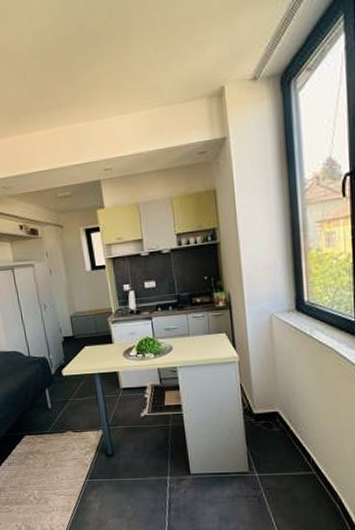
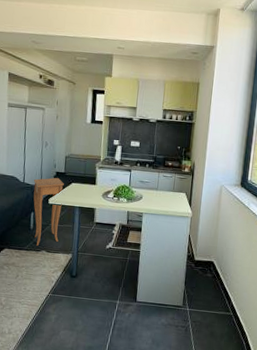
side table: none [39,343,84,427] -> present [33,177,64,246]

